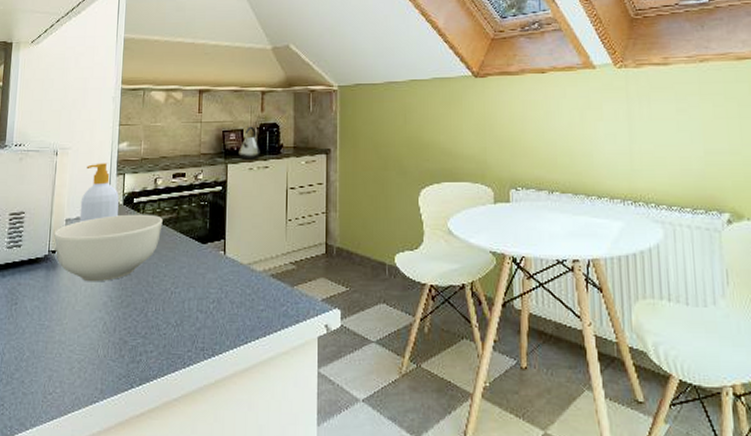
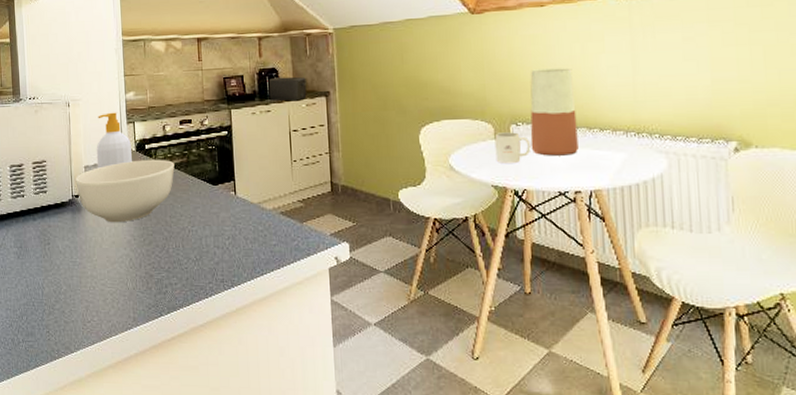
kettle: present [239,126,260,160] -> none [241,72,262,105]
toaster: none [268,132,307,158] -> present [268,76,307,101]
mug: none [494,197,530,230] -> present [494,132,531,165]
vase: none [529,134,577,223] -> present [530,68,579,156]

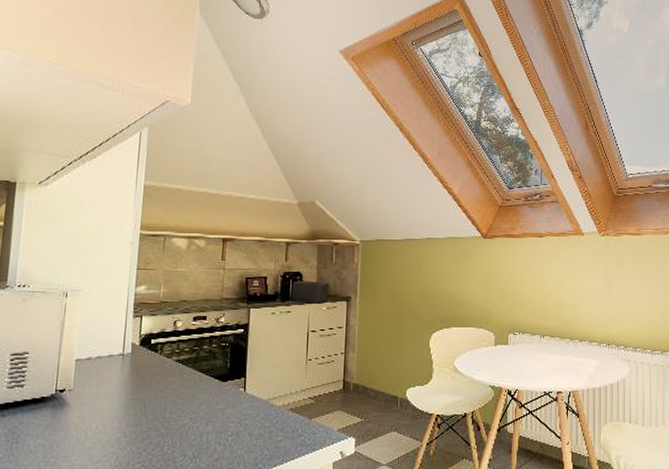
bowl: present [74,159,175,223] -> none [61,354,182,420]
soap bottle: present [96,112,133,169] -> none [91,305,135,362]
mug: present [494,132,531,165] -> none [494,340,524,368]
vase: present [530,68,579,156] -> none [524,288,562,361]

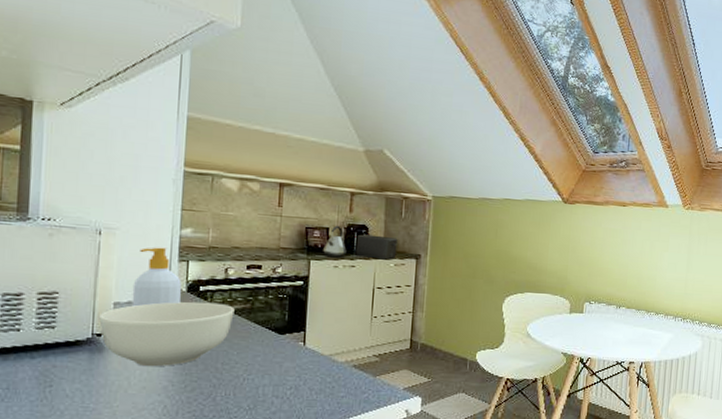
bowl: none [61,354,182,420] -> present [98,301,235,367]
soap bottle: none [91,305,135,362] -> present [131,247,182,307]
kettle: none [261,274,283,305] -> present [323,225,347,258]

